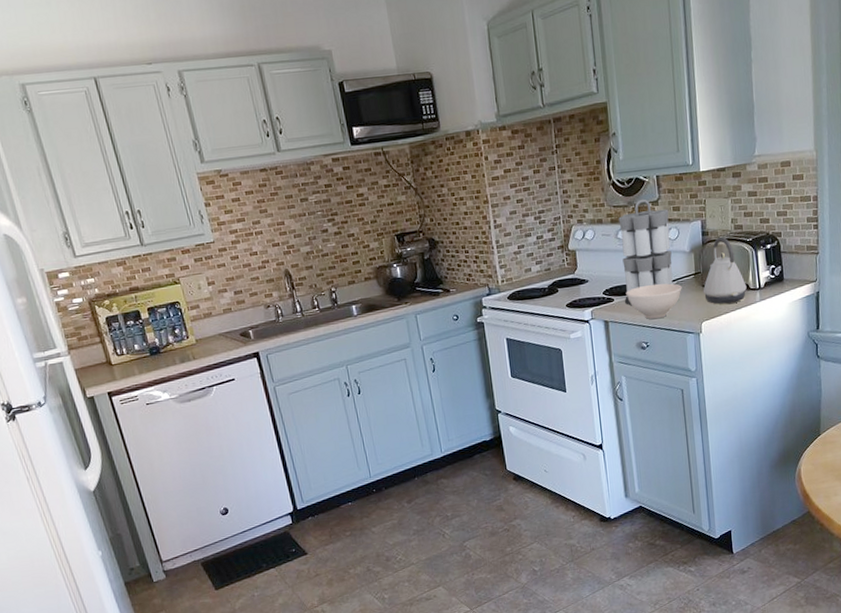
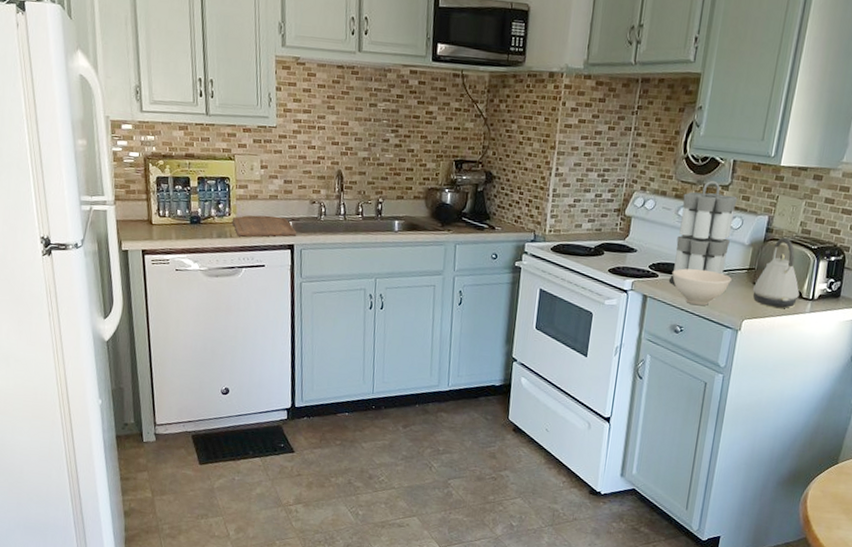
cutting board: none [191,327,260,356] -> present [232,215,297,237]

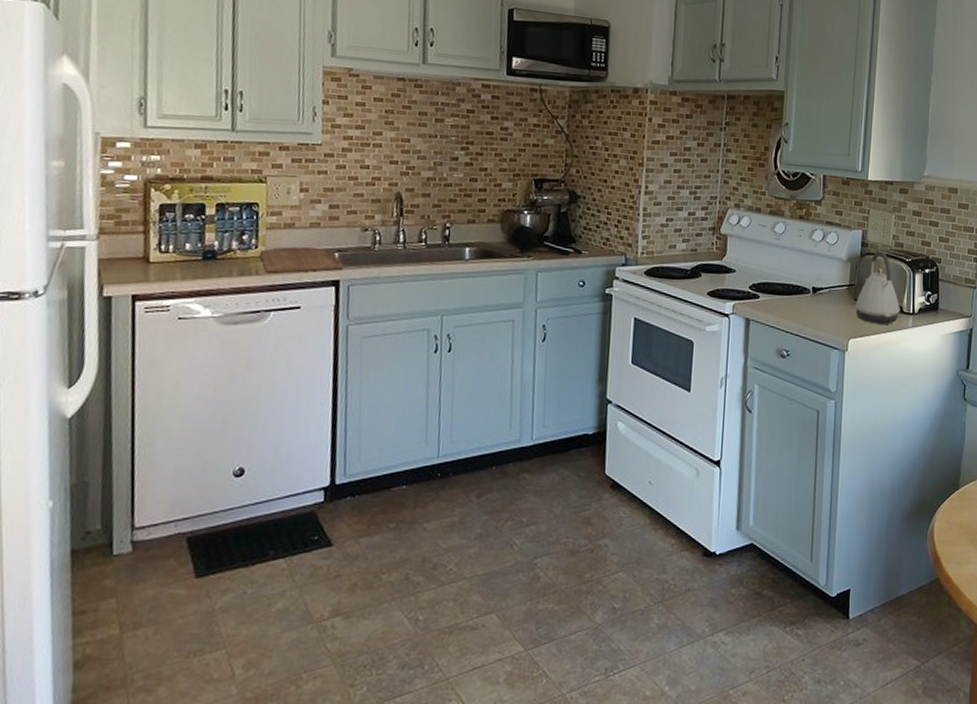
spice rack: present [668,180,738,285] -> none [770,195,831,306]
bowl: present [672,268,732,306] -> none [773,287,834,327]

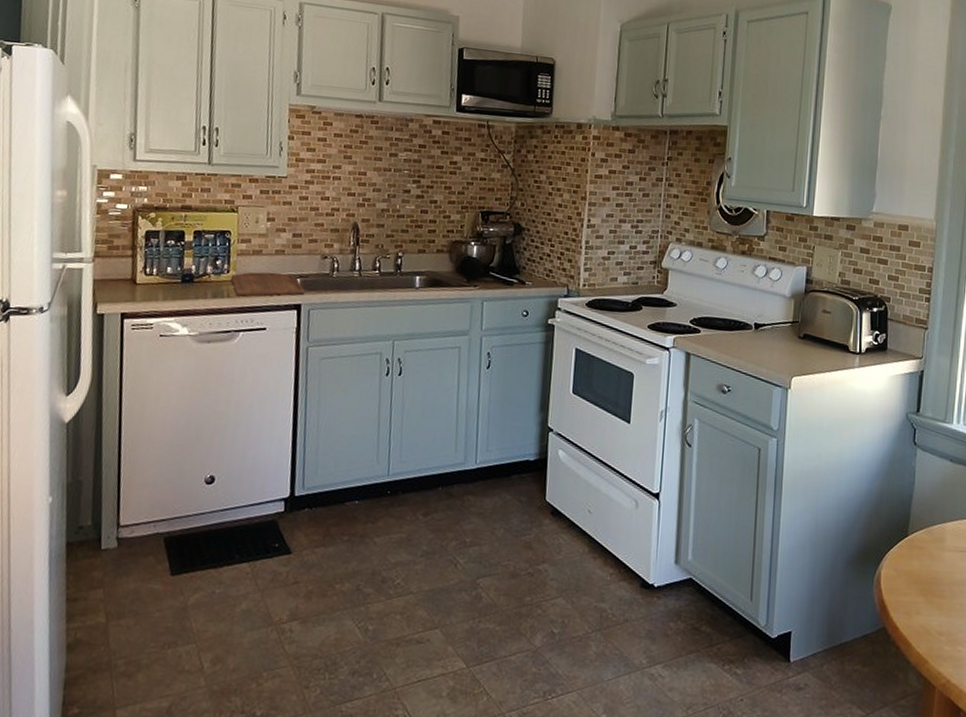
kettle: present [854,251,900,325] -> none [798,288,846,364]

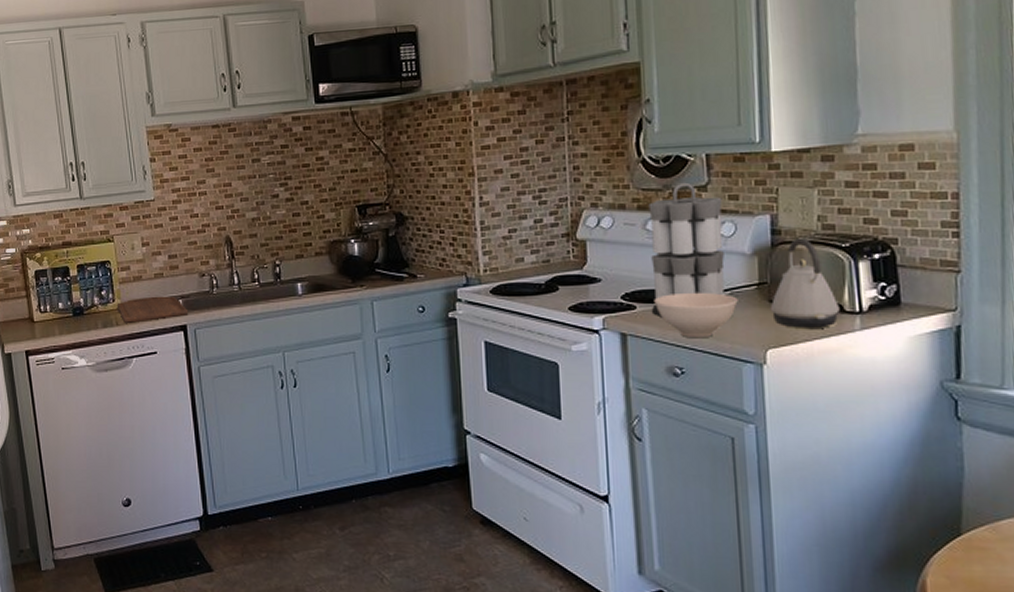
spice rack: none [711,231,775,341] -> present [648,182,725,316]
bowl: none [714,322,776,363] -> present [654,292,738,339]
kettle: none [798,288,846,364] -> present [770,237,840,330]

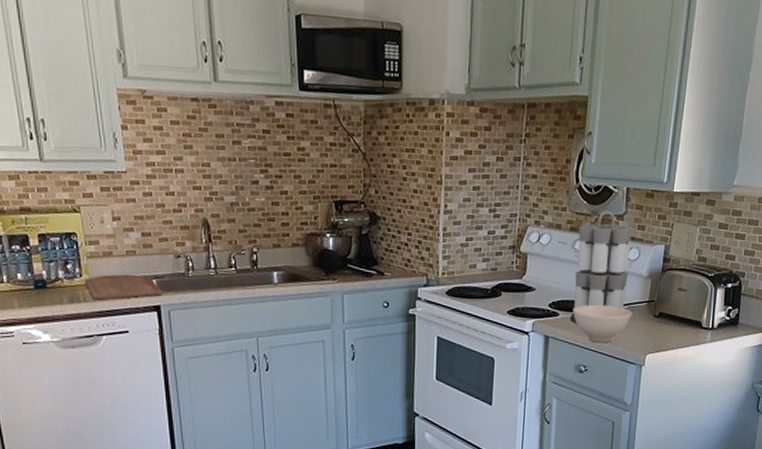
kettle: present [770,237,840,330] -> none [653,266,699,340]

